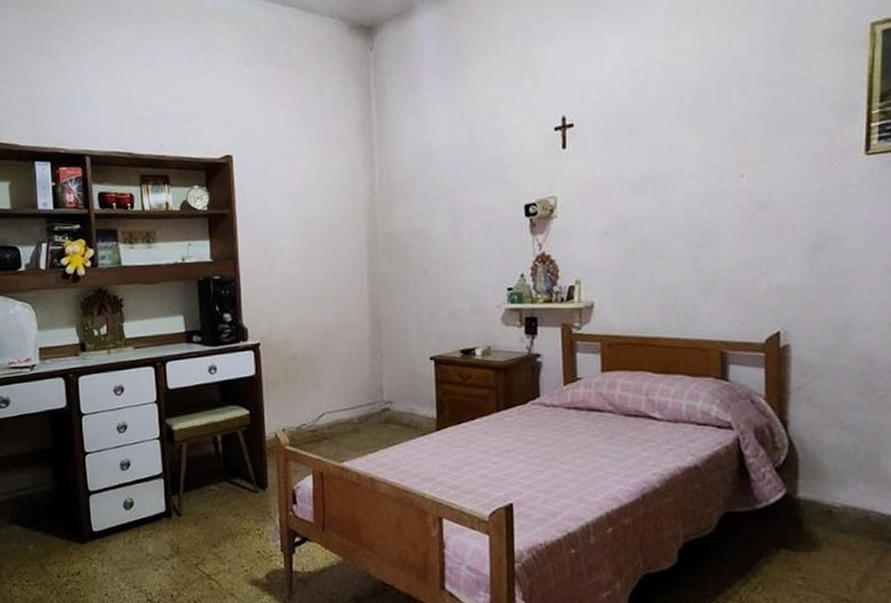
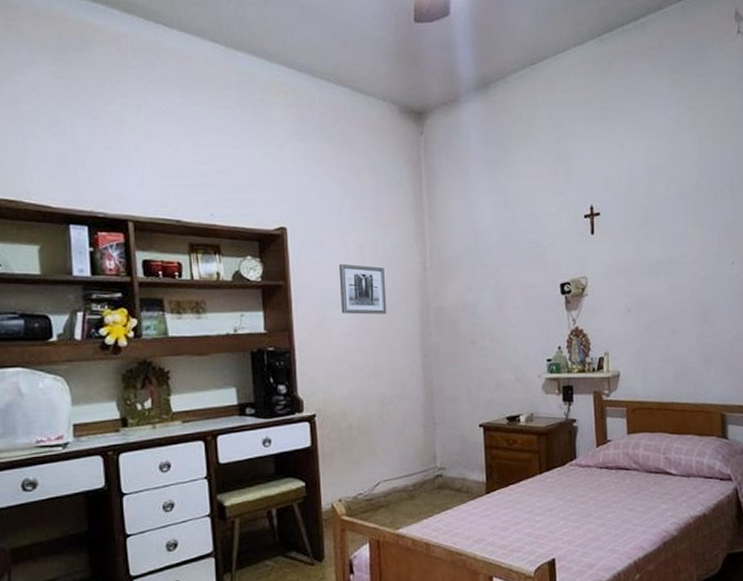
wall art: none [283,190,333,242] -> present [338,263,387,315]

